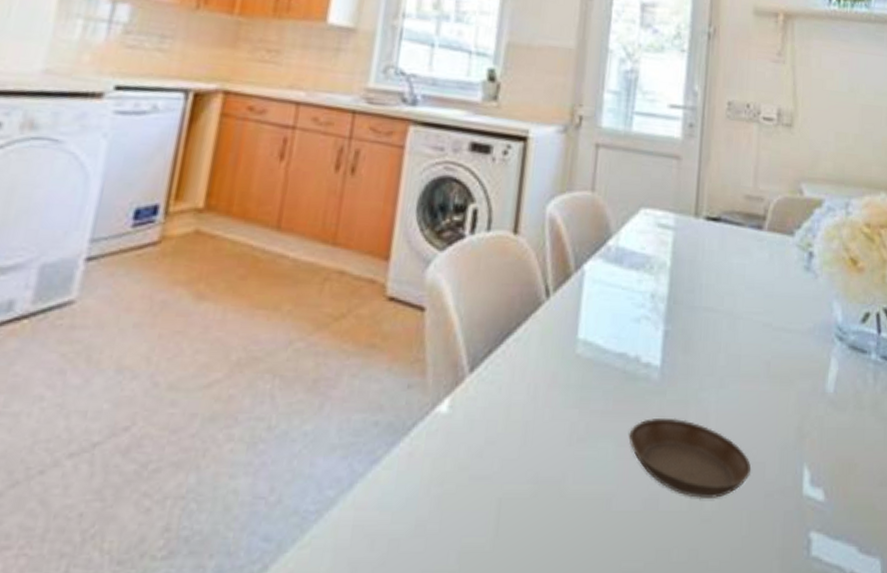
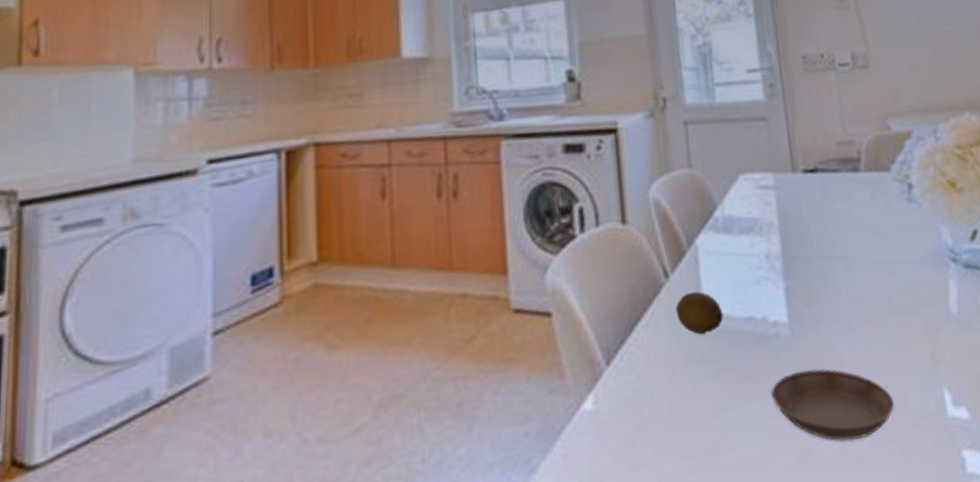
fruit: none [549,315,597,361] -> present [675,291,724,335]

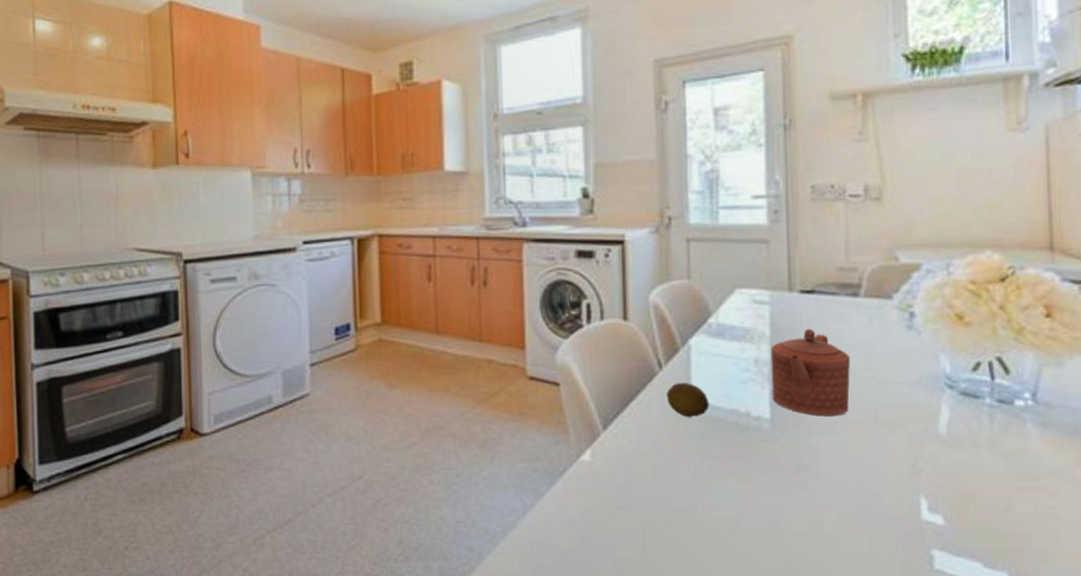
saucer: present [771,368,895,442] -> none [748,459,868,524]
teapot: none [780,211,865,312] -> present [770,328,850,417]

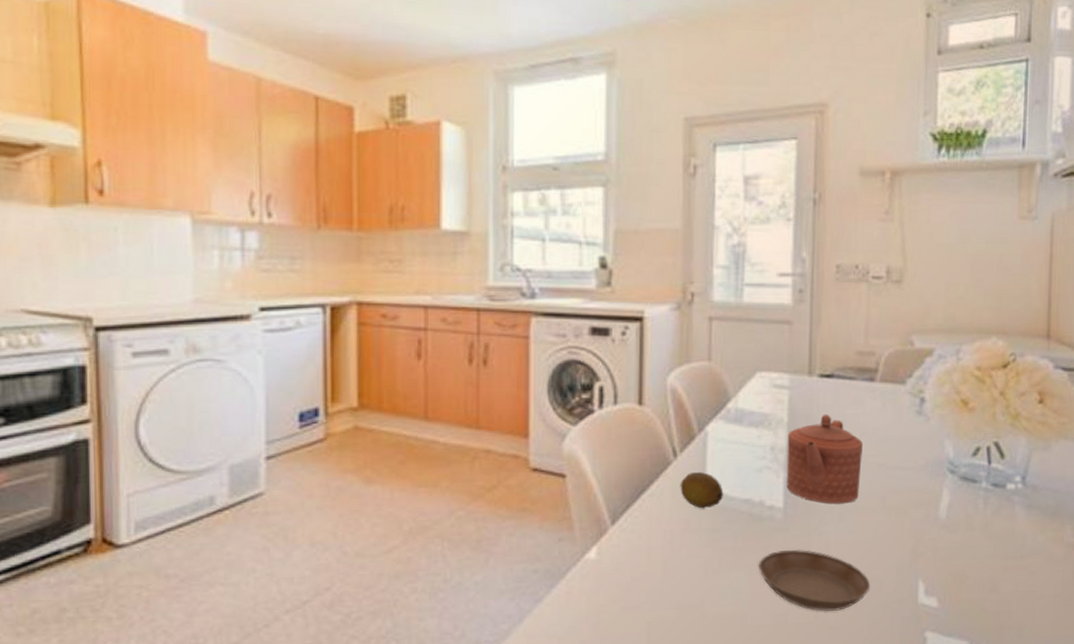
saucer: none [748,459,868,524] -> present [758,549,871,613]

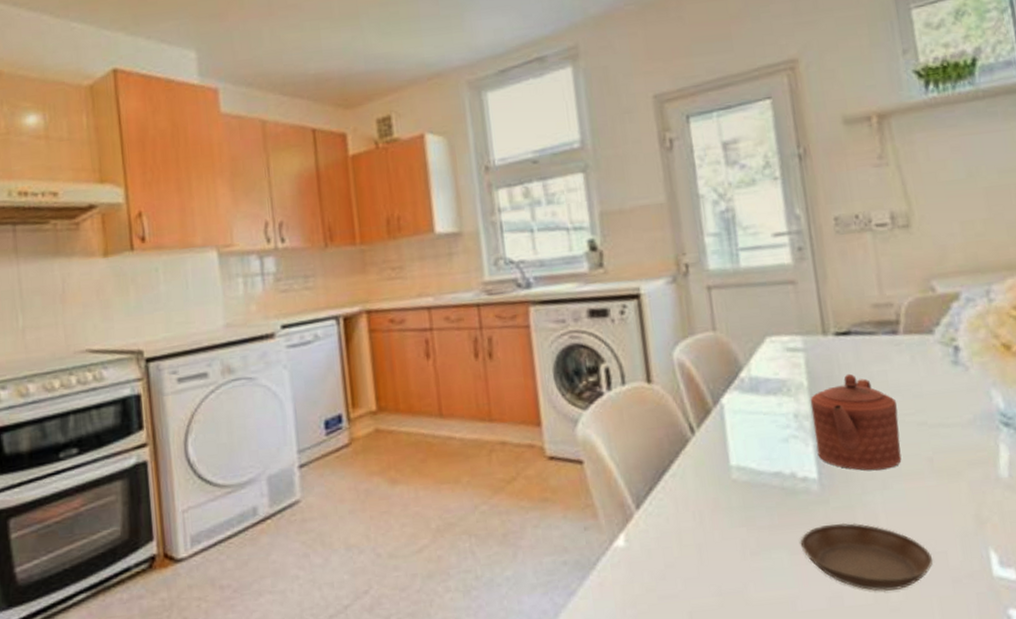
fruit: present [680,471,724,509] -> none [702,446,751,486]

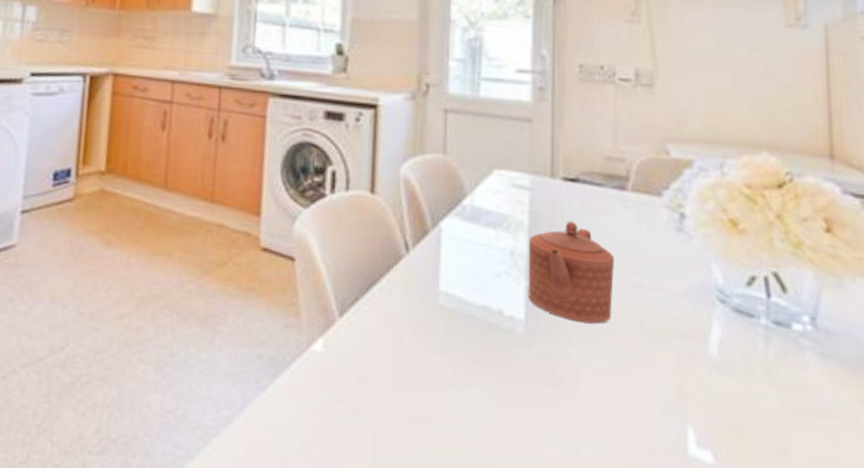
saucer: present [800,522,933,592] -> none [496,369,629,450]

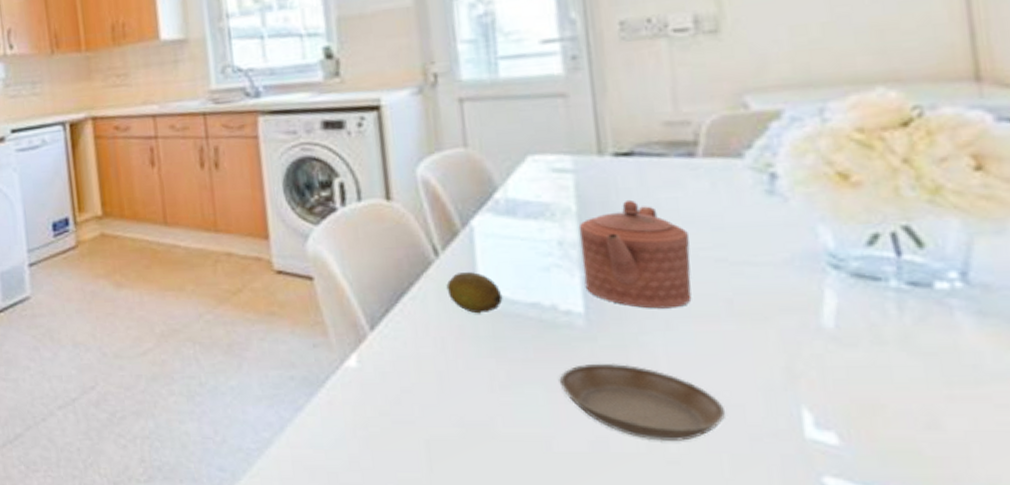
fruit: none [412,269,459,311] -> present [446,271,503,314]
saucer: none [496,369,629,450] -> present [559,363,726,442]

